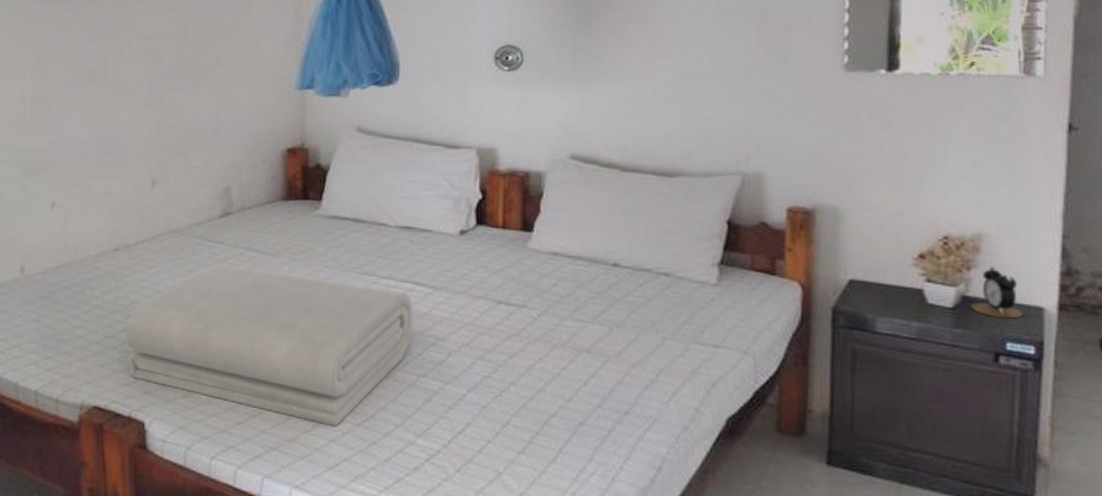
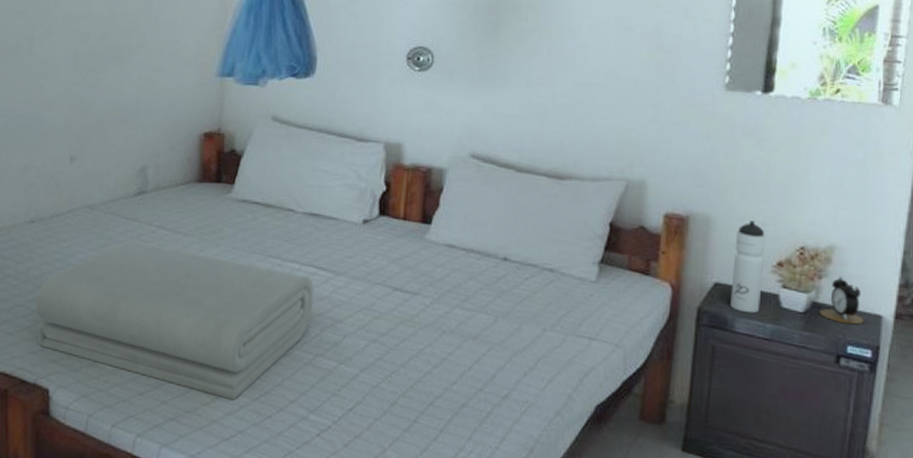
water bottle: none [868,210,904,311] -> present [730,220,766,314]

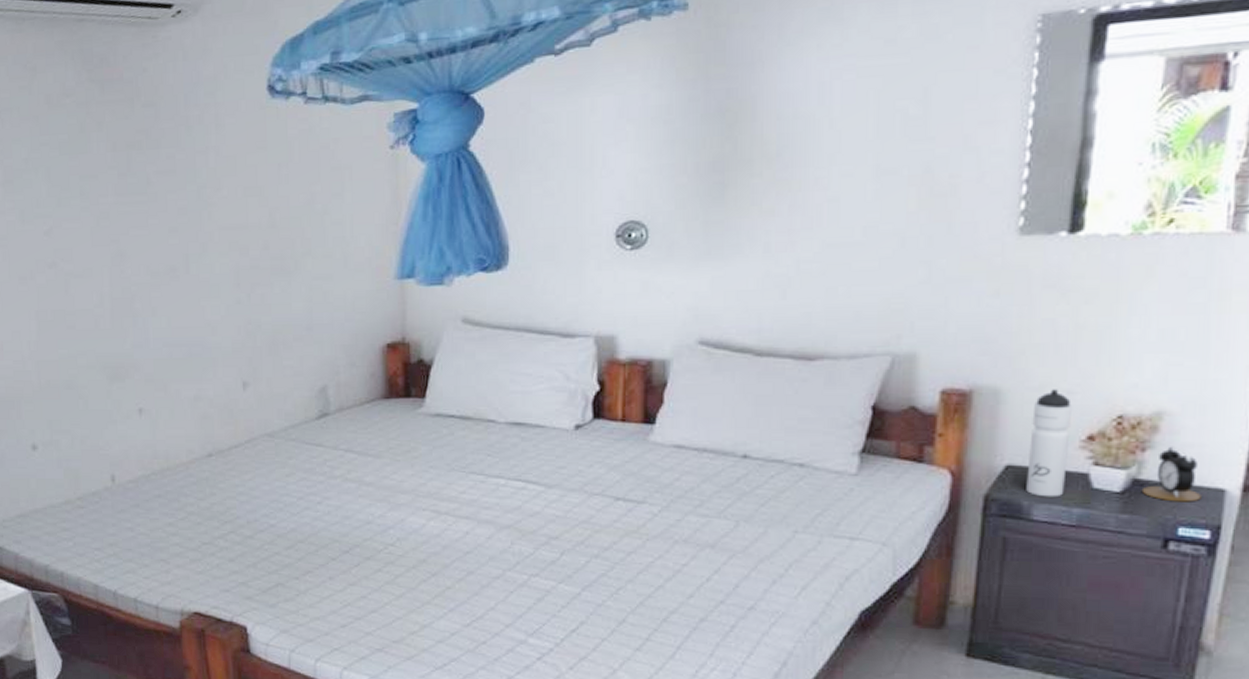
towel: present [36,239,315,401] -> none [224,466,525,628]

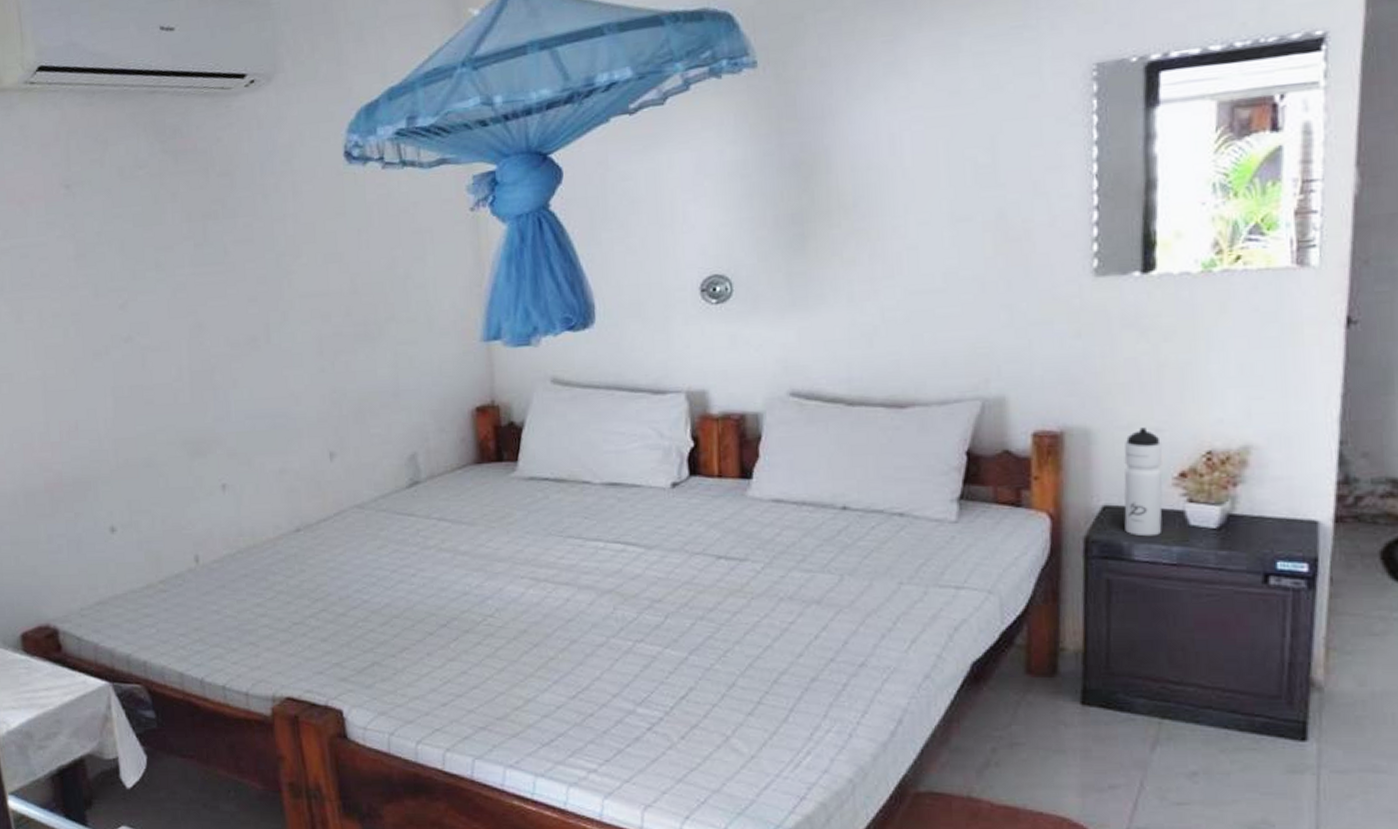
alarm clock: present [1141,446,1201,502] -> none [1237,480,1296,536]

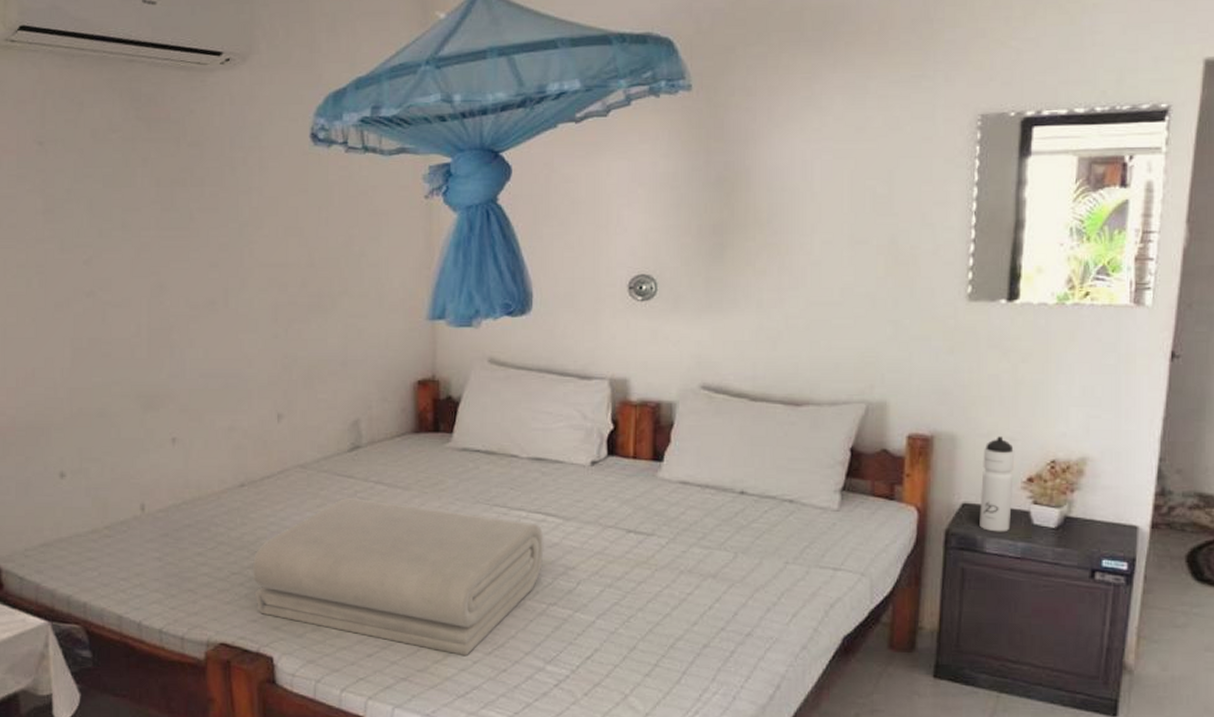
towel: none [315,536,626,702] -> present [253,497,544,657]

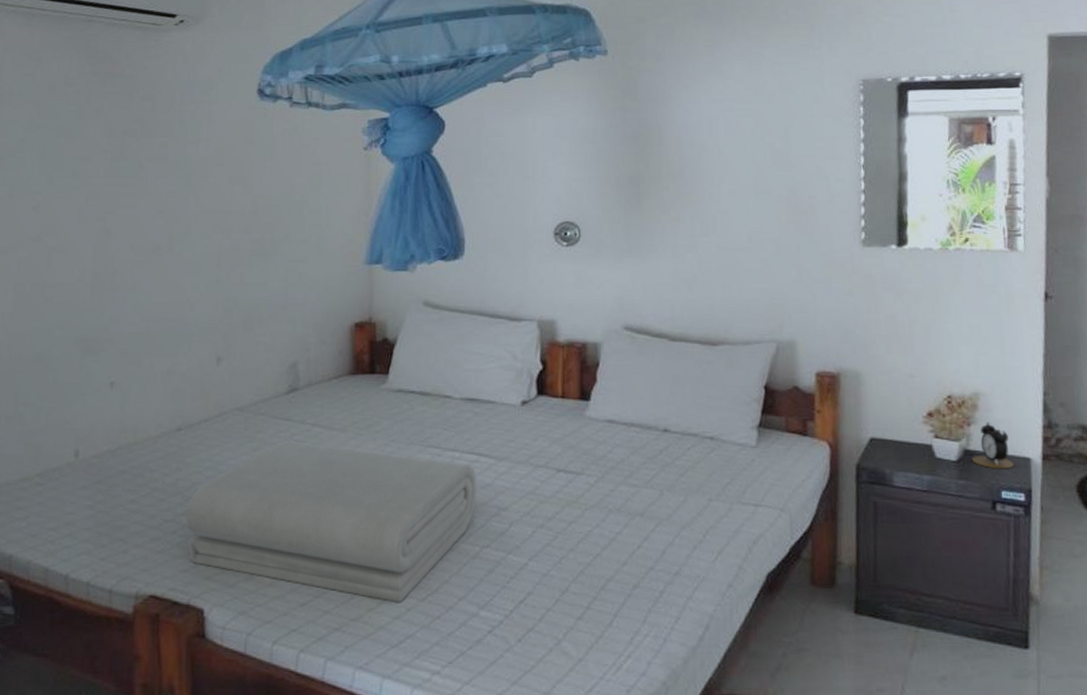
water bottle: present [979,436,1015,532] -> none [885,373,916,466]
alarm clock: none [1072,488,1119,537] -> present [971,422,1015,469]

